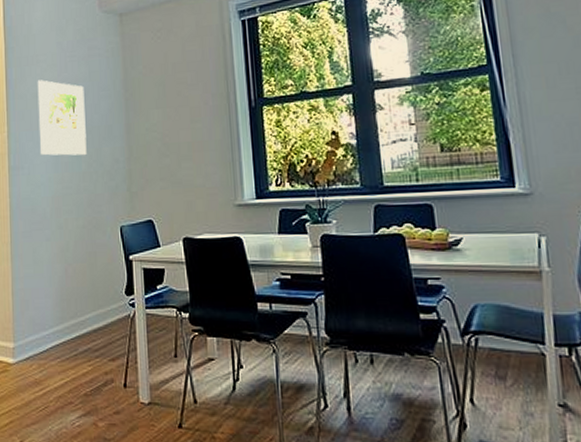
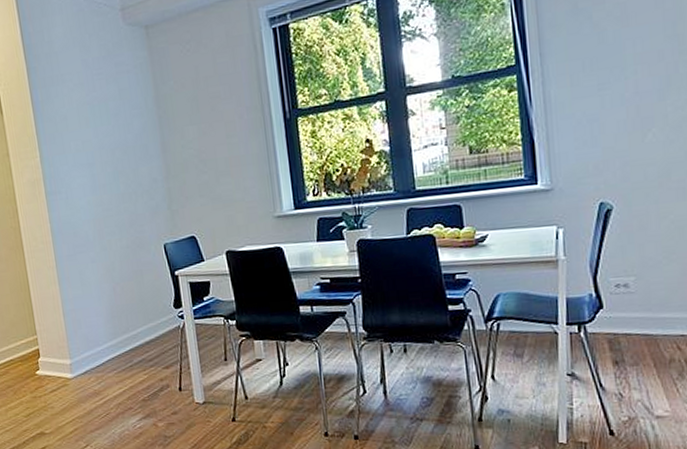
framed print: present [37,80,87,156] -> none [65,100,124,179]

